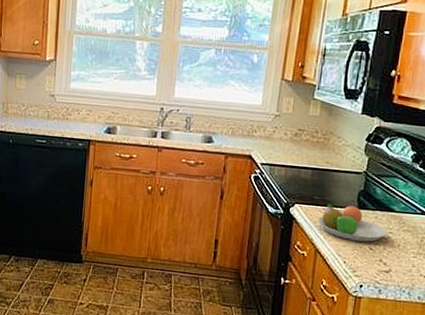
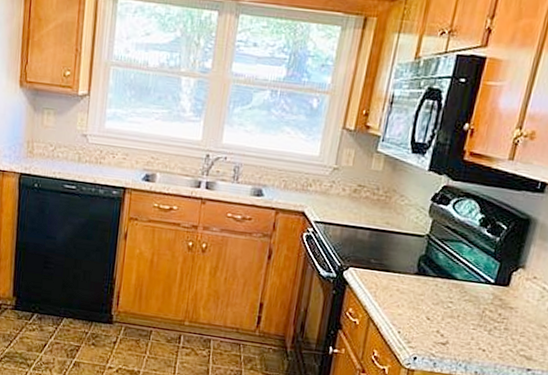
fruit bowl: present [318,203,387,242] -> none [373,268,447,312]

